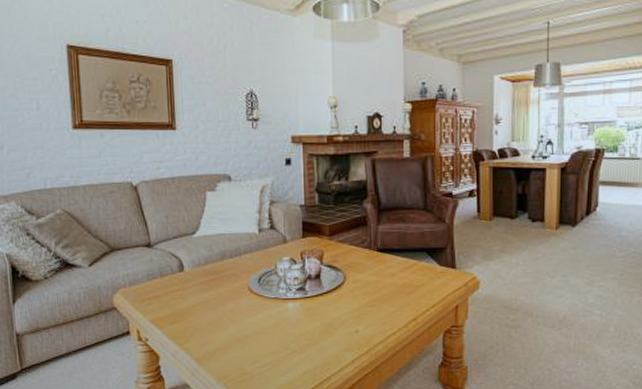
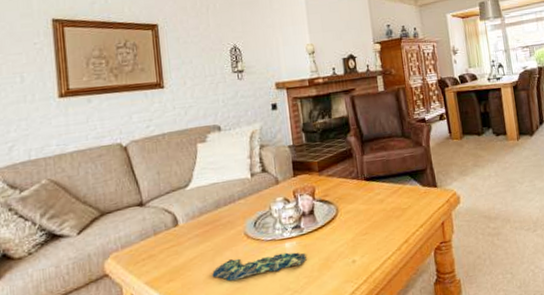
decorative bowl: none [214,311,309,332] -> present [212,252,307,281]

